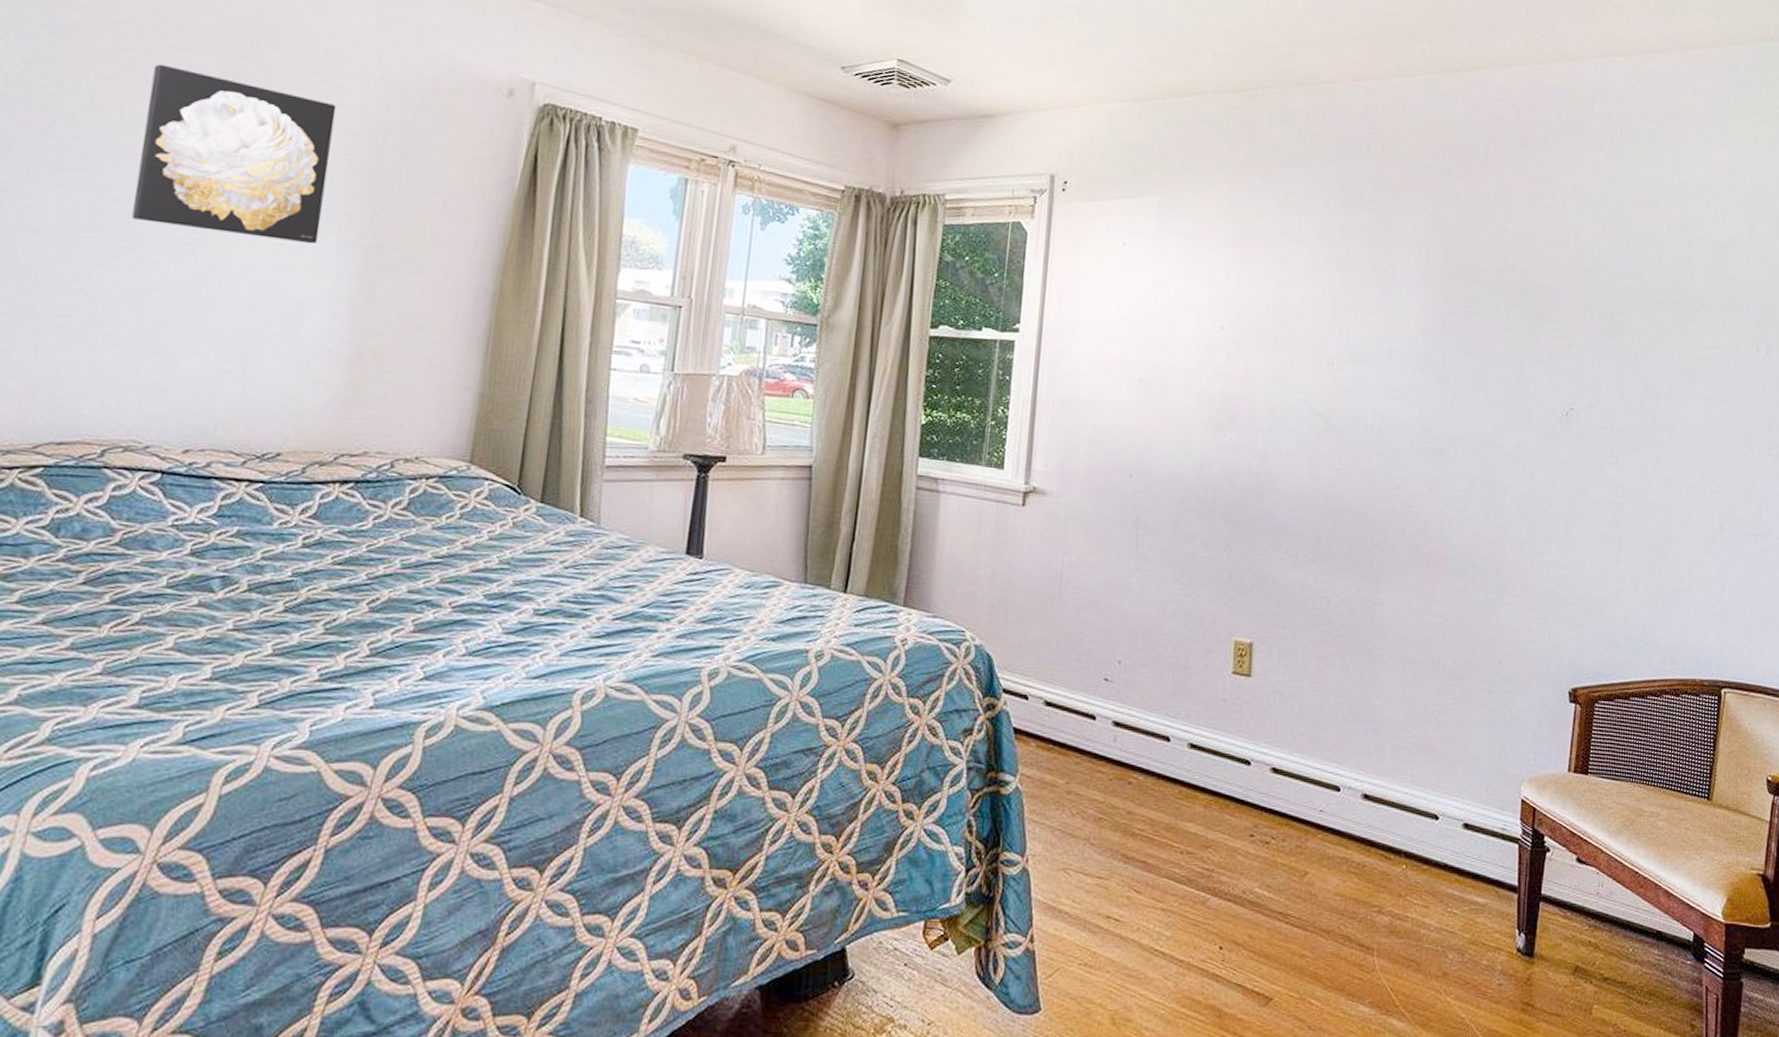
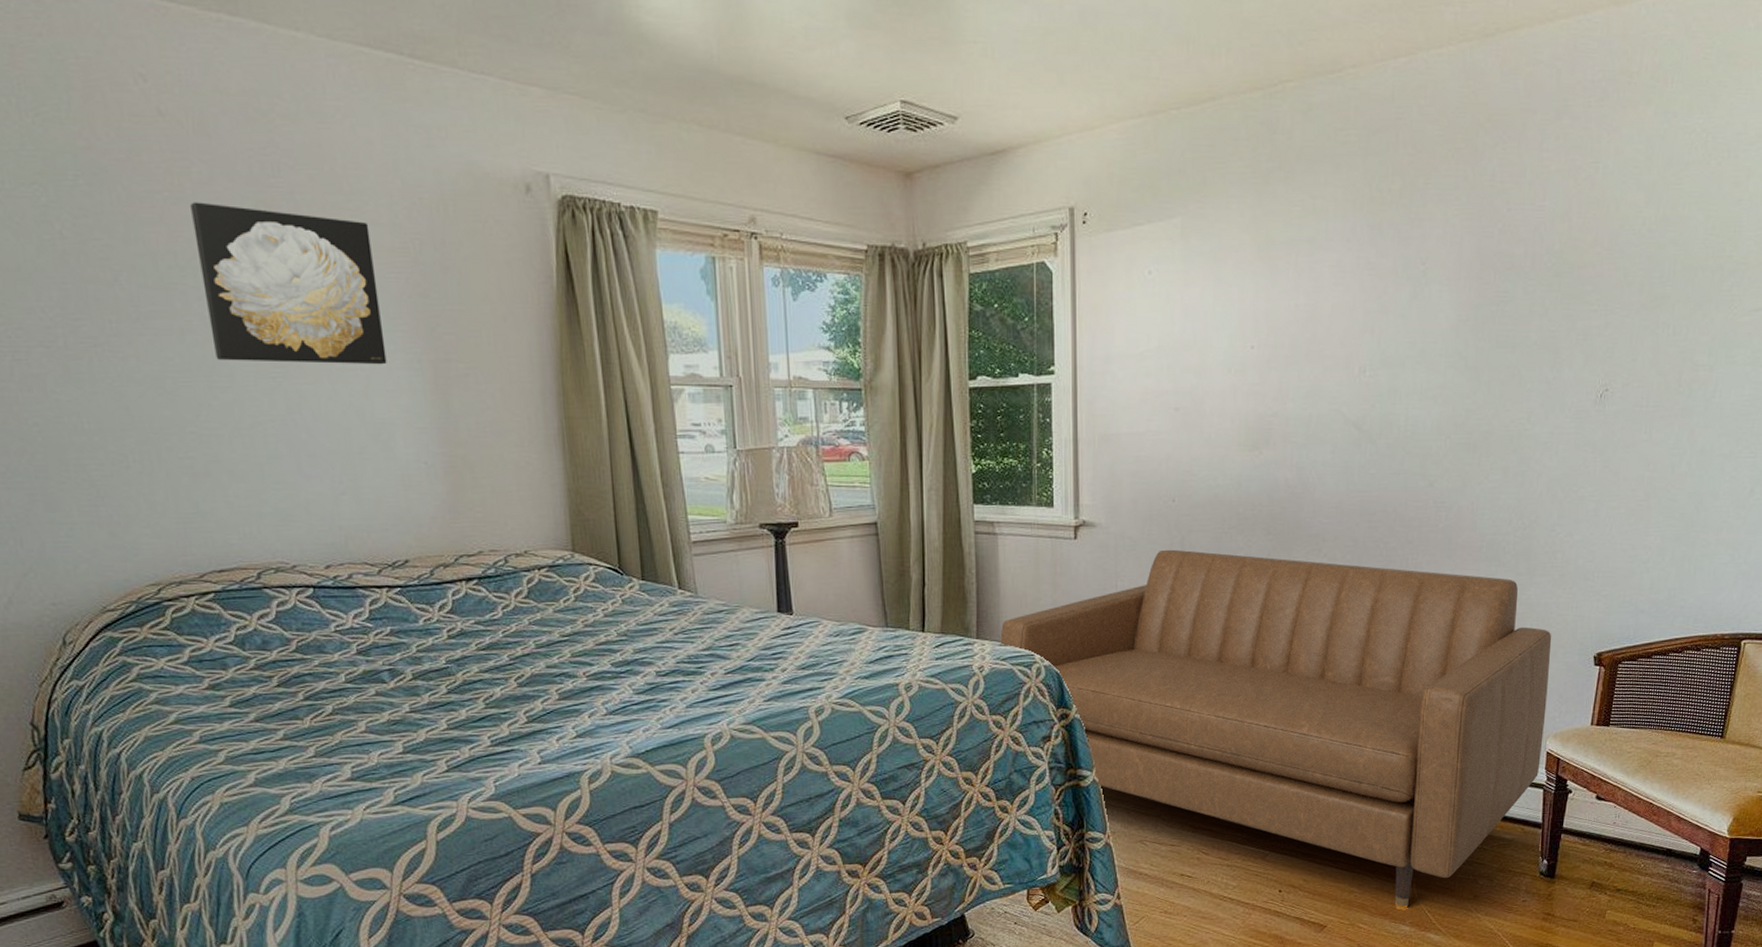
loveseat: none [928,527,1524,982] -> present [1000,549,1552,908]

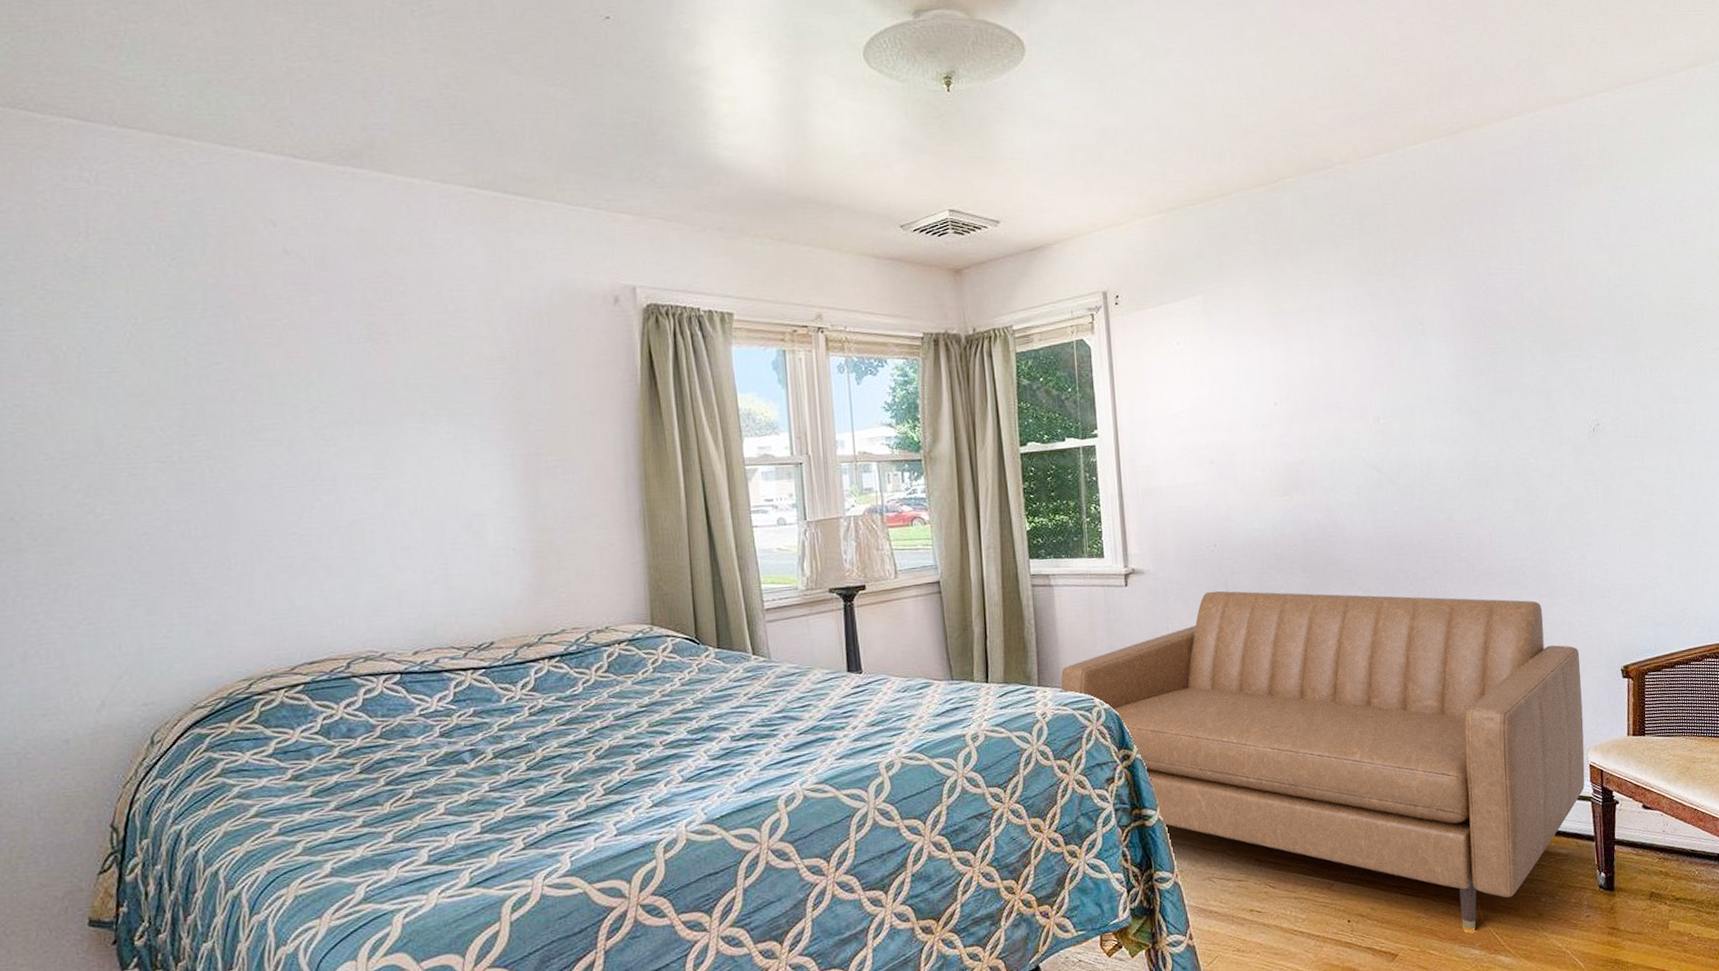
wall art: present [190,202,387,365] -> none [307,326,482,466]

